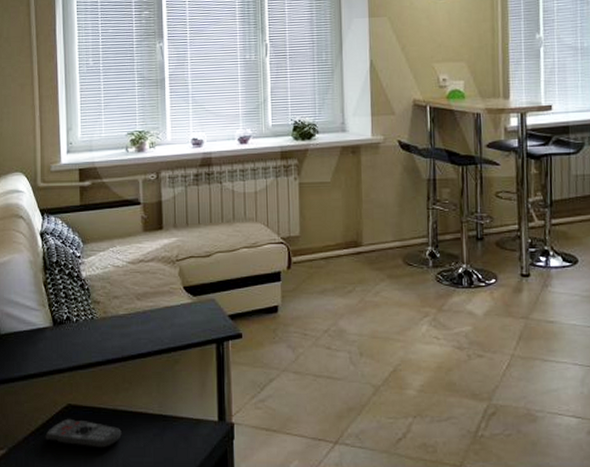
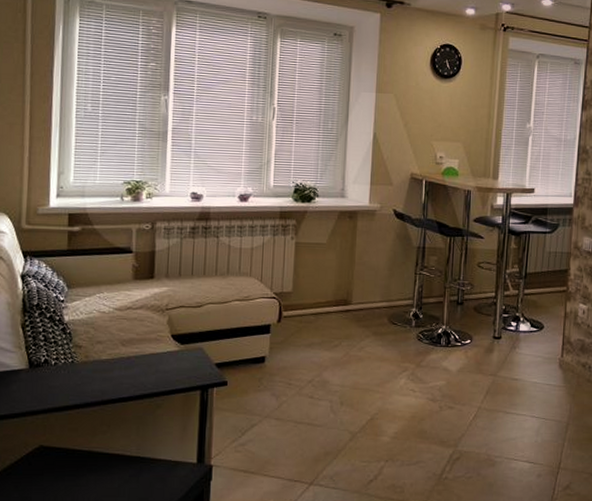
remote control: present [45,418,122,449] -> none [12,459,96,489]

